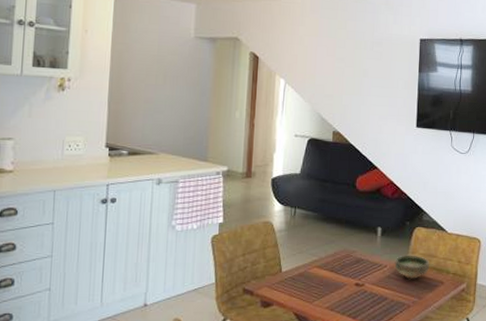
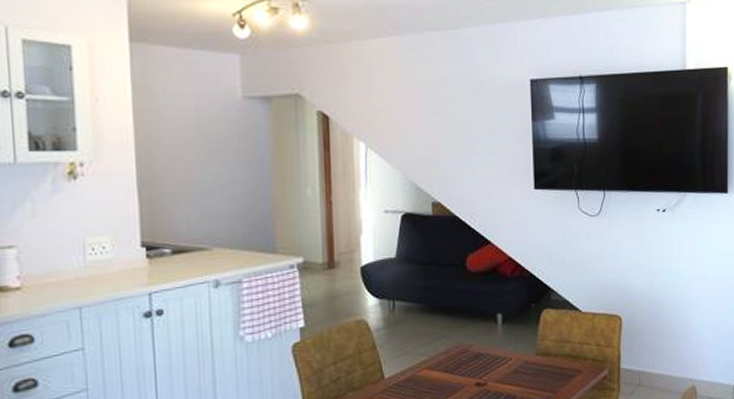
bowl: present [394,255,430,280] -> none [521,342,564,372]

